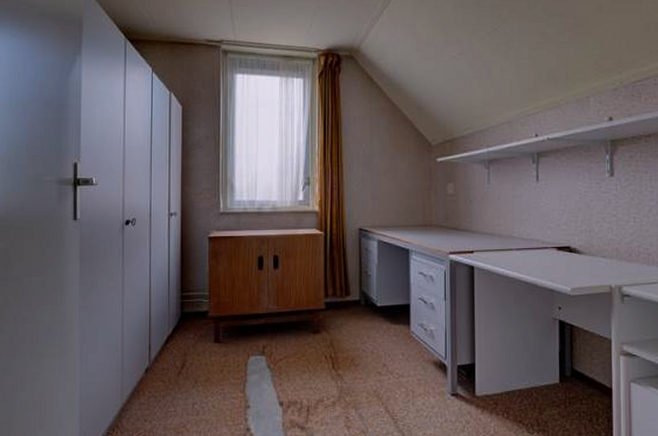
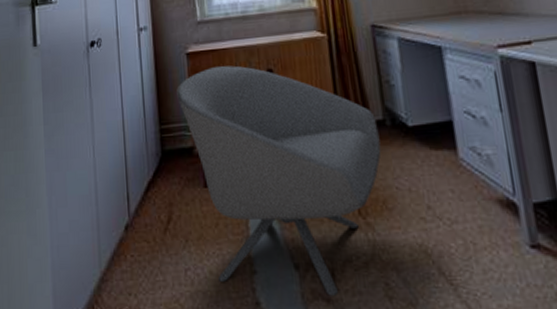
armchair: none [198,250,355,425] -> present [177,65,382,296]

